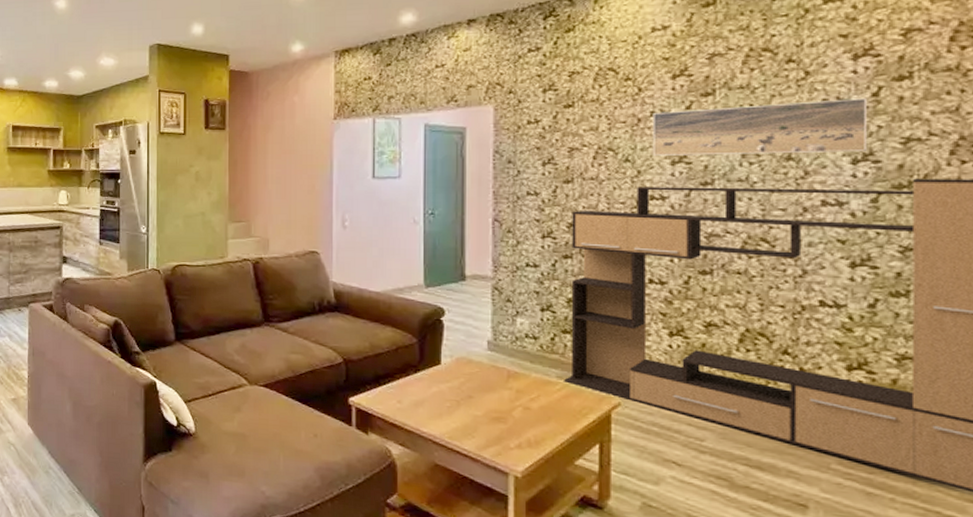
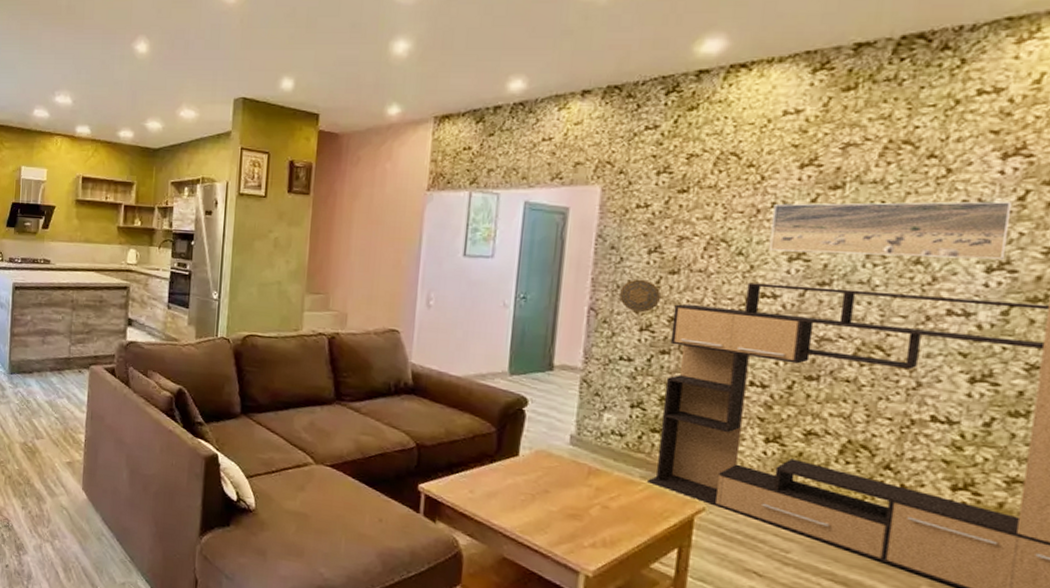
decorative plate: none [520,190,559,221] -> present [619,279,662,313]

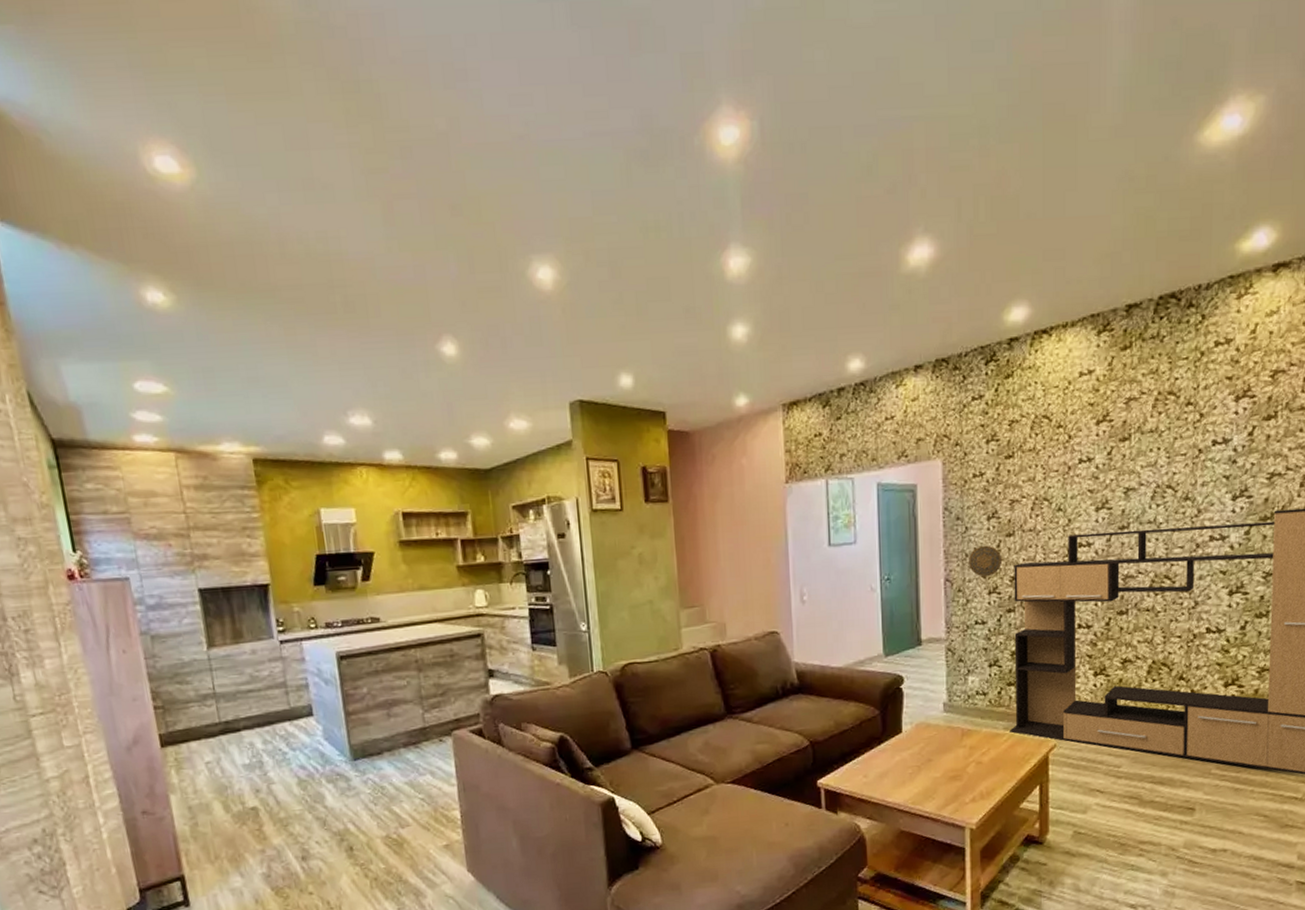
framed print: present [768,201,1011,260] -> none [1080,438,1245,503]

